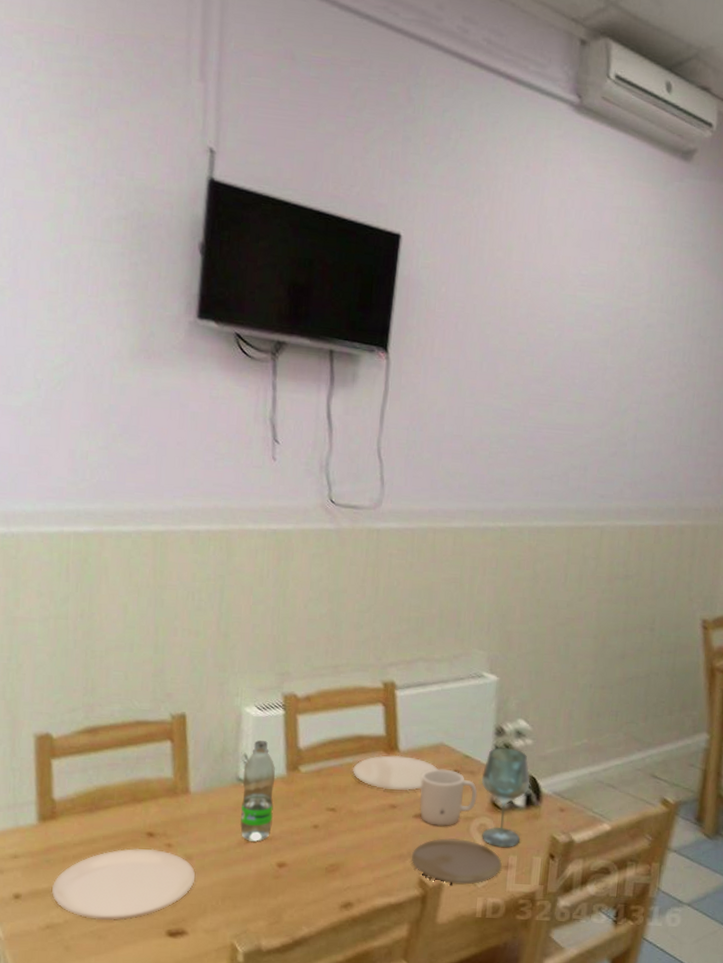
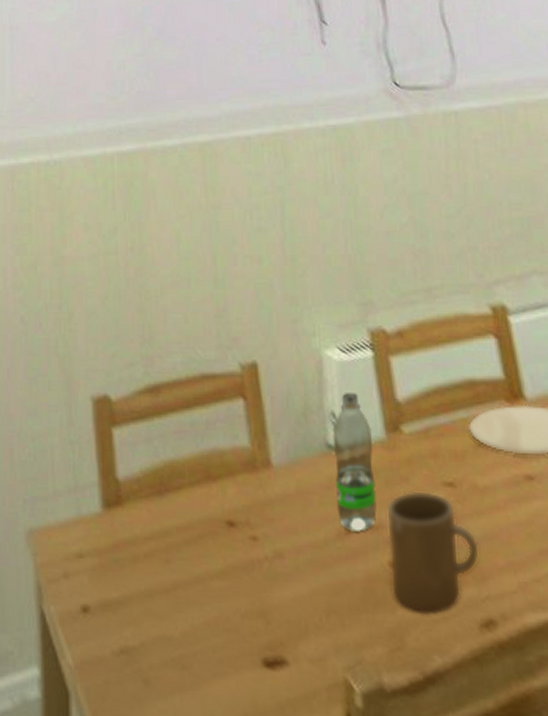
plate: present [51,848,196,921] -> none [123,542,291,645]
cup: none [276,813,348,898] -> present [386,490,480,613]

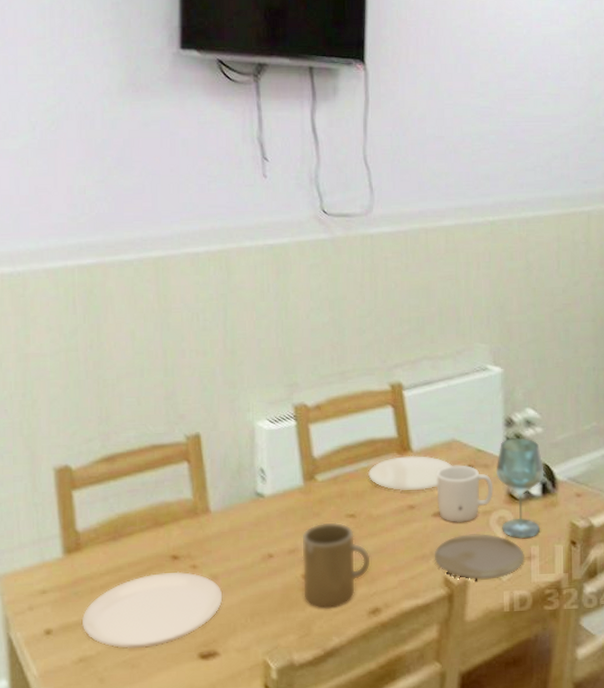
plate: none [123,542,291,645] -> present [81,571,223,649]
bottle: present [333,393,377,532] -> none [261,453,294,555]

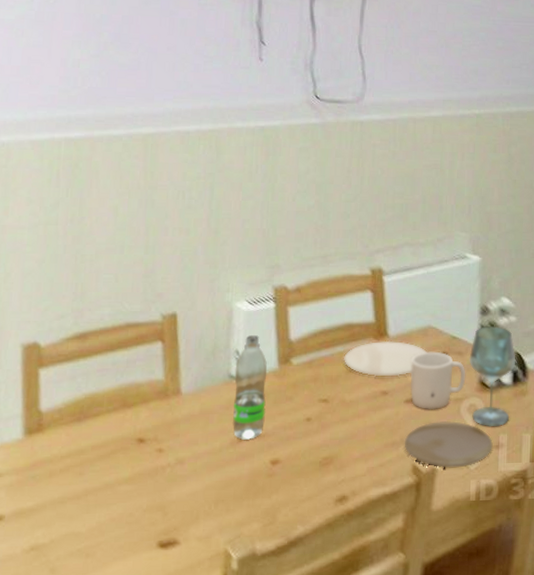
plate: present [81,571,223,649] -> none [36,455,188,537]
bottle: none [261,453,294,555] -> present [232,335,267,440]
cup: present [302,521,372,608] -> none [270,406,342,495]

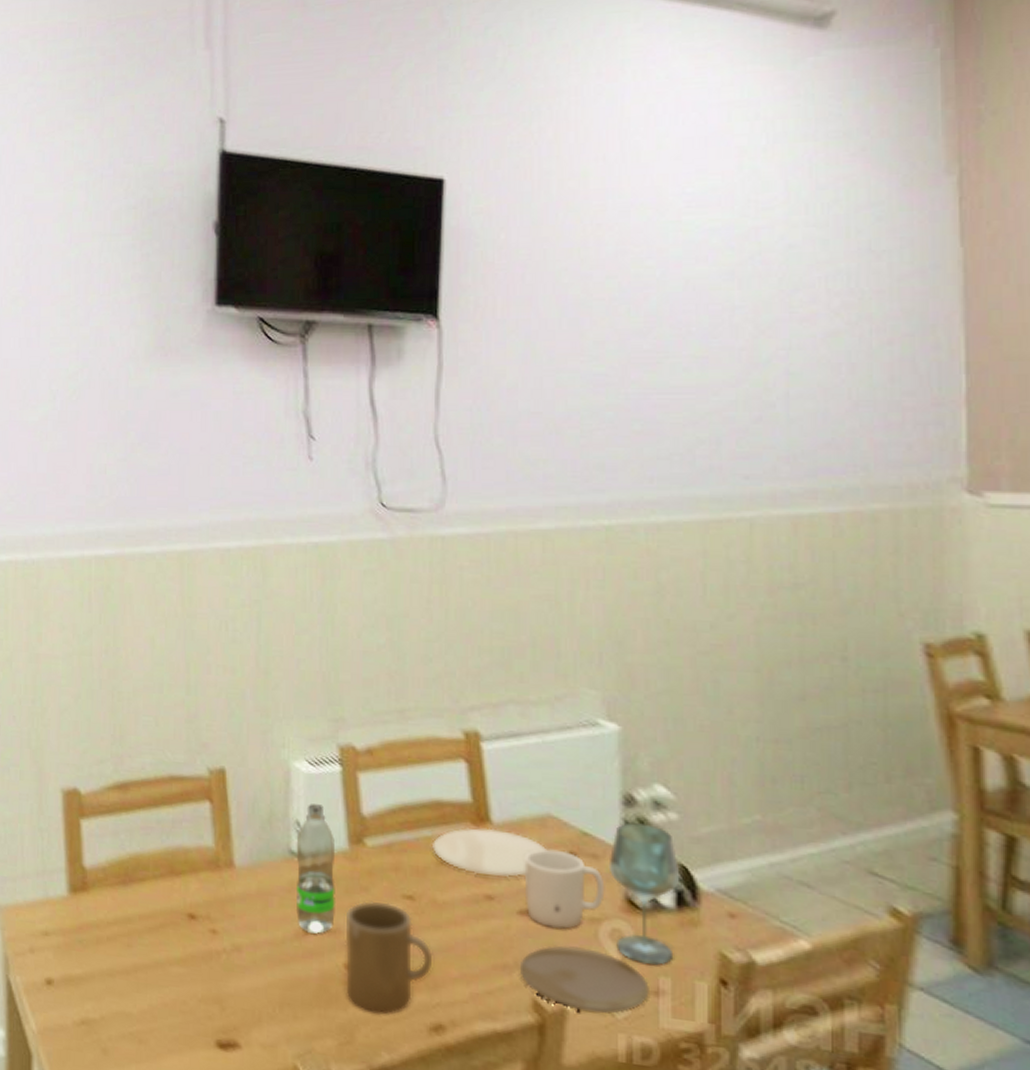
cup: none [270,406,342,495] -> present [344,900,435,1014]

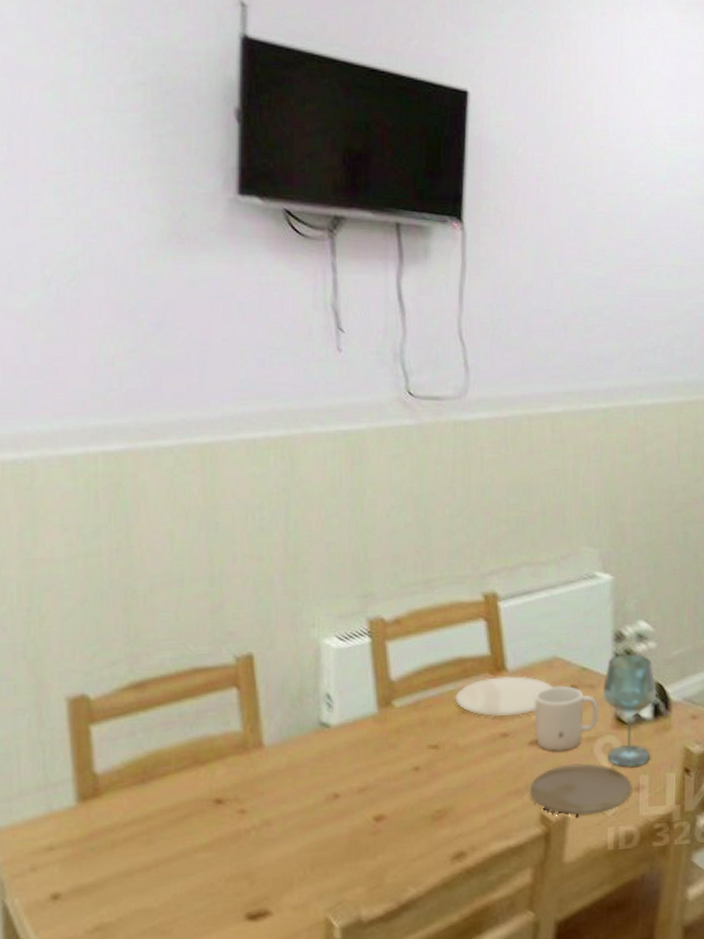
bottle: present [295,804,335,934] -> none [326,676,365,795]
cup: present [344,900,435,1014] -> none [374,753,457,855]

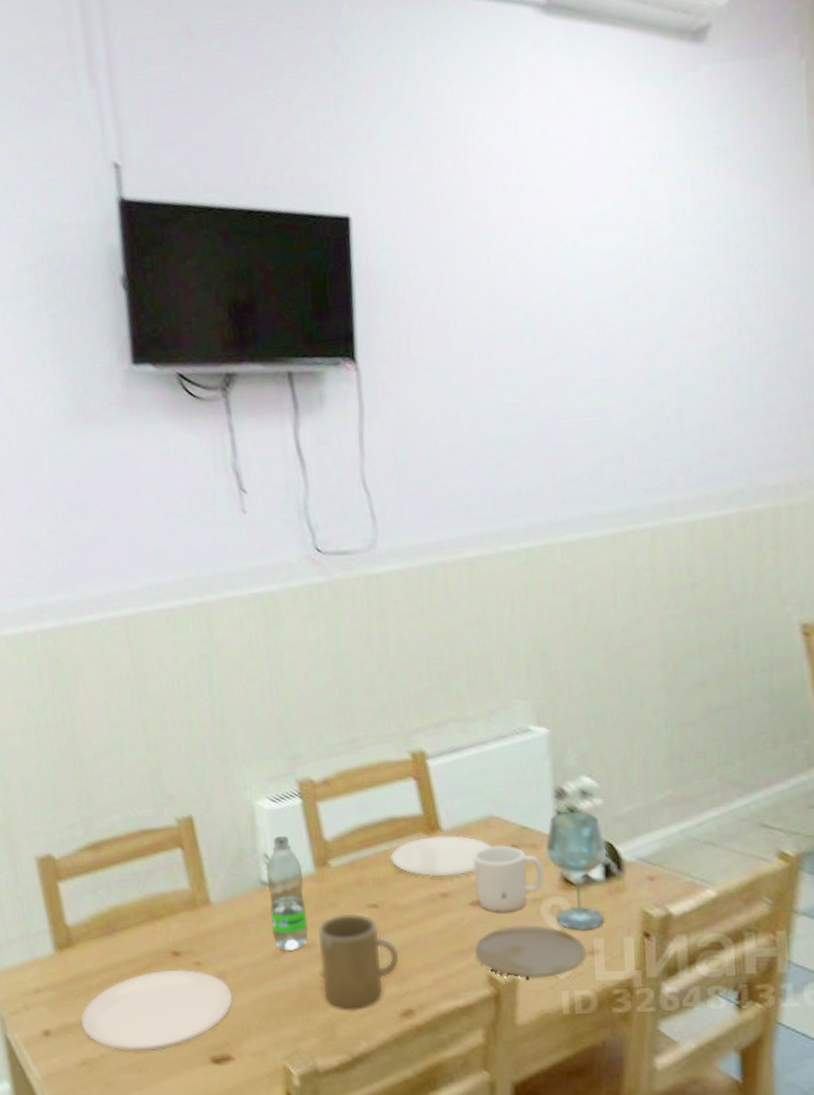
plate: none [98,818,277,912] -> present [80,969,233,1052]
bottle: none [326,676,365,795] -> present [266,836,308,951]
cup: none [374,753,457,855] -> present [317,912,401,1009]

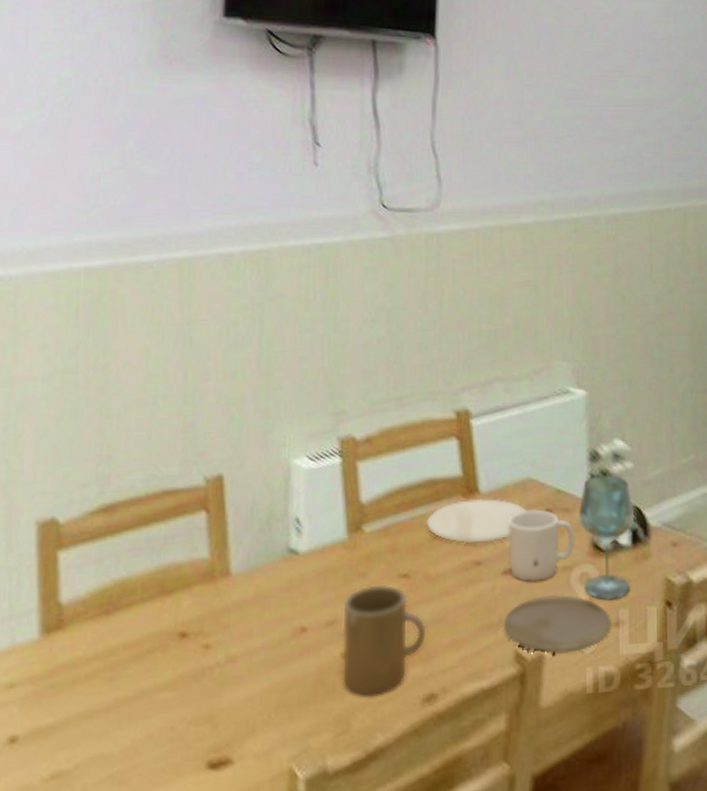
plate: present [80,969,233,1052] -> none [57,653,241,759]
bottle: present [266,836,308,951] -> none [293,498,334,629]

